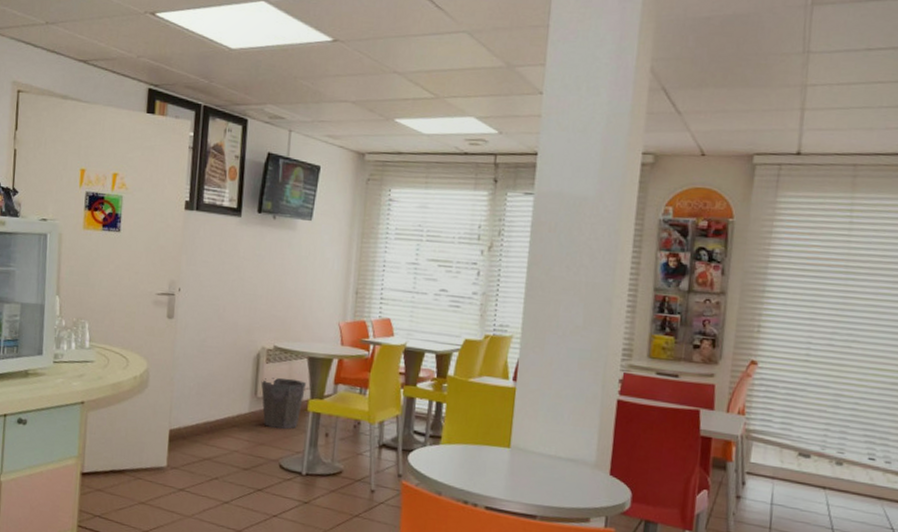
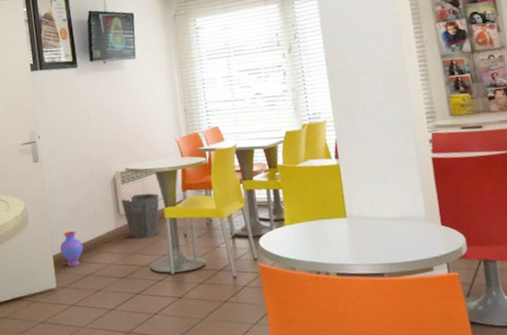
vase: none [178,405,207,447] -> present [59,230,84,267]

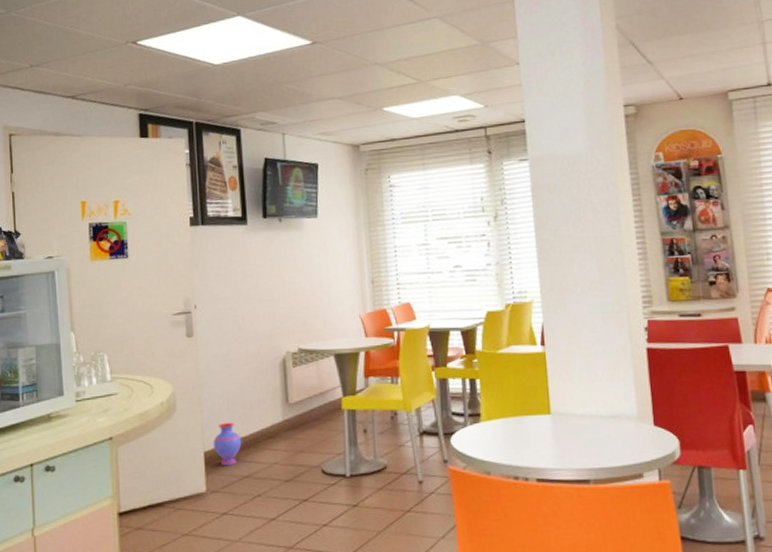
waste bin: present [120,193,159,239] -> none [290,379,337,434]

